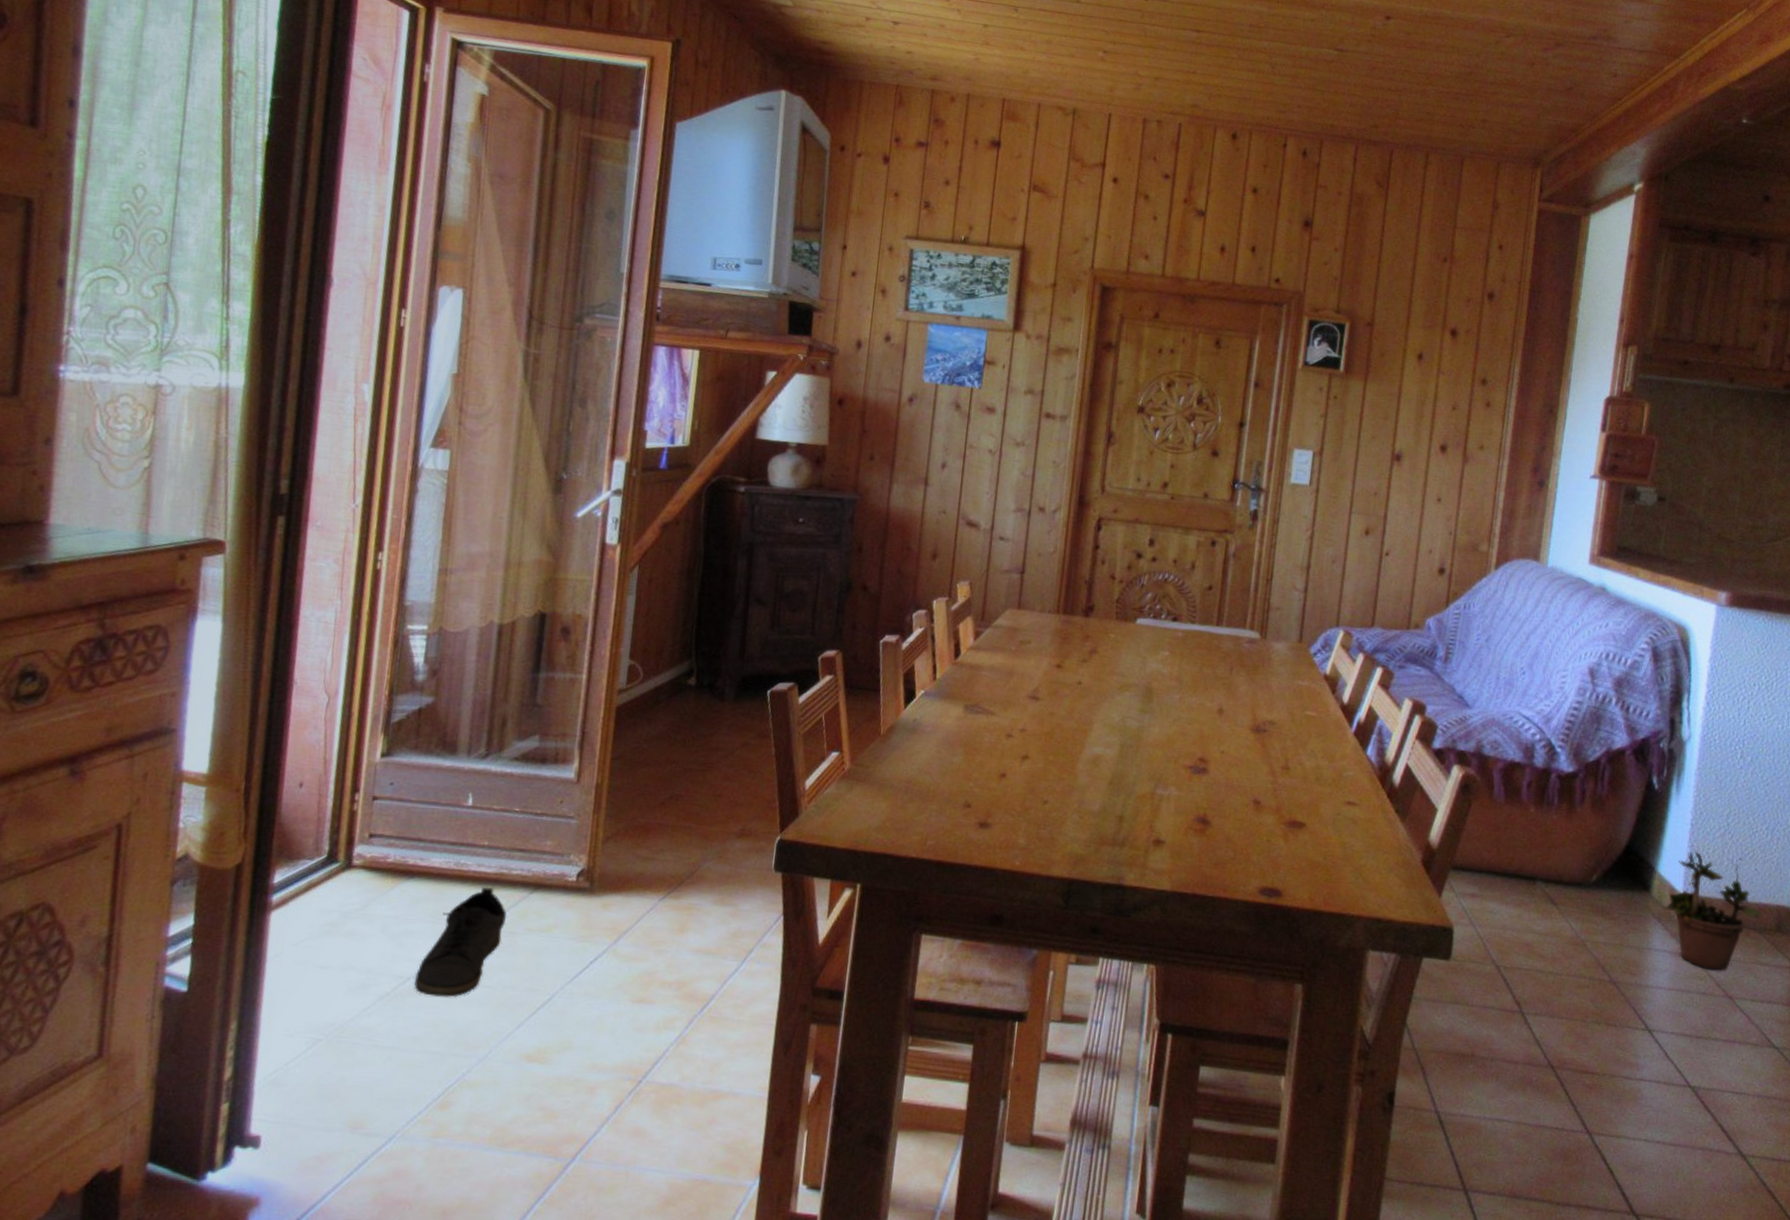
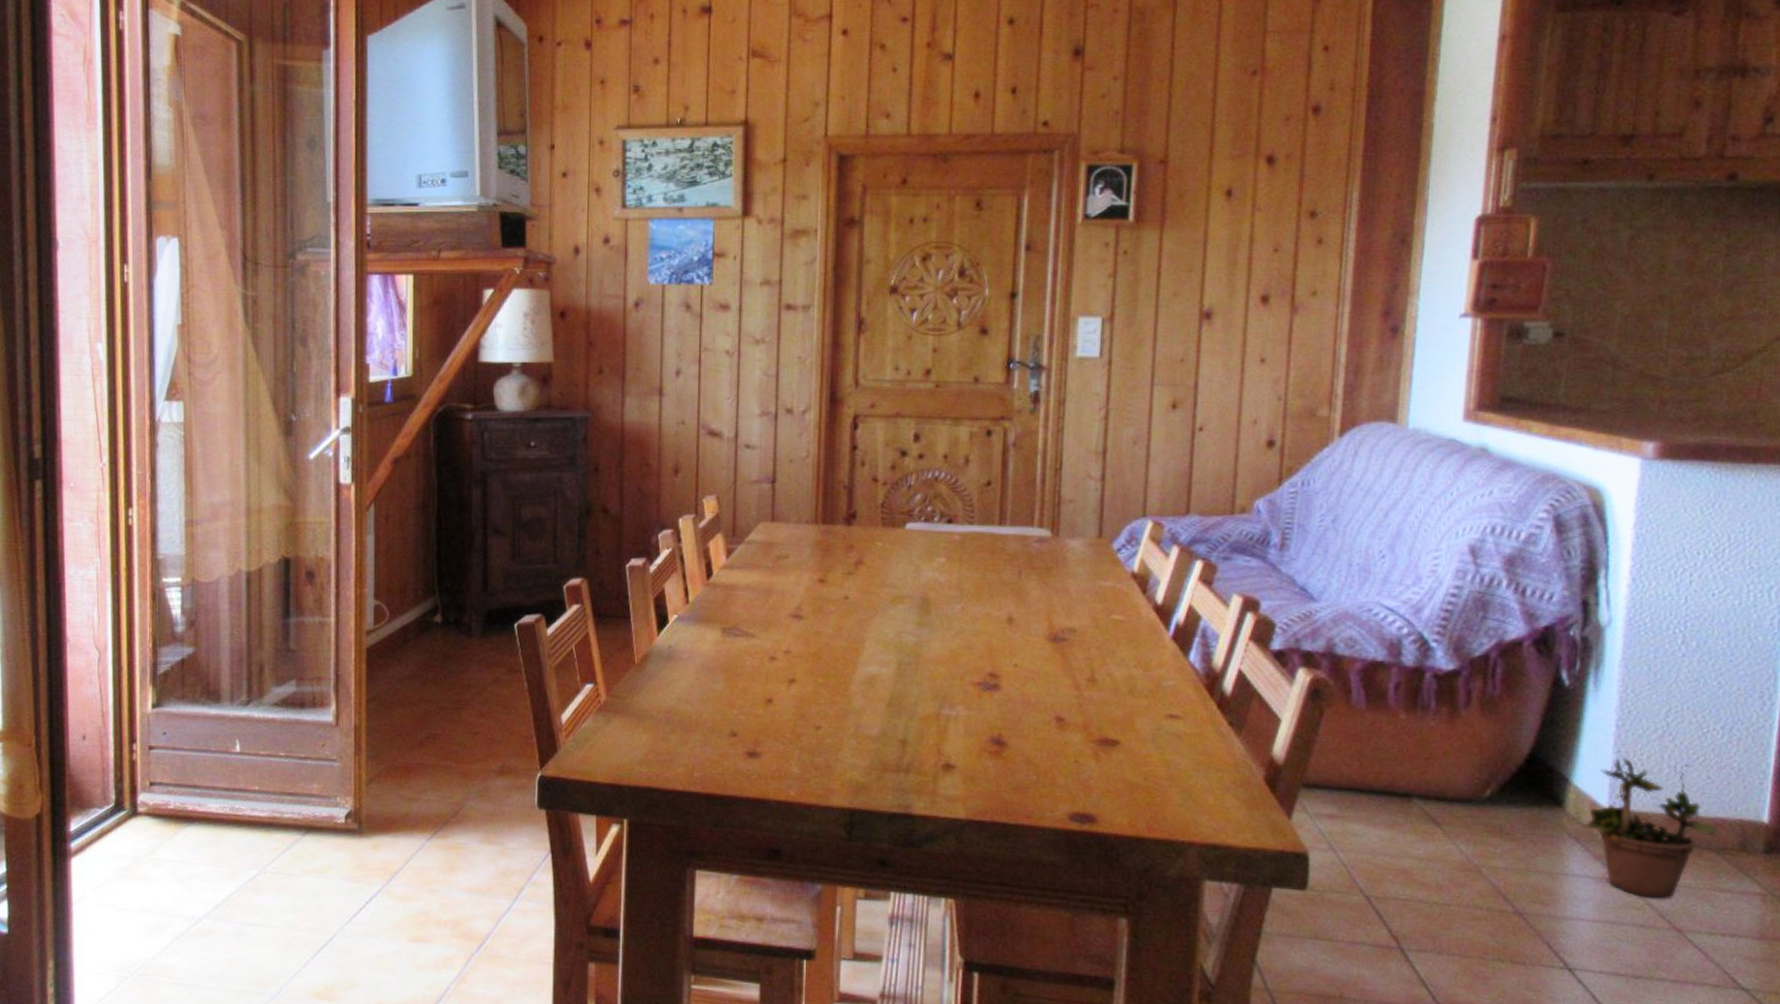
shoe: present [414,886,507,998] -> none [206,830,283,938]

